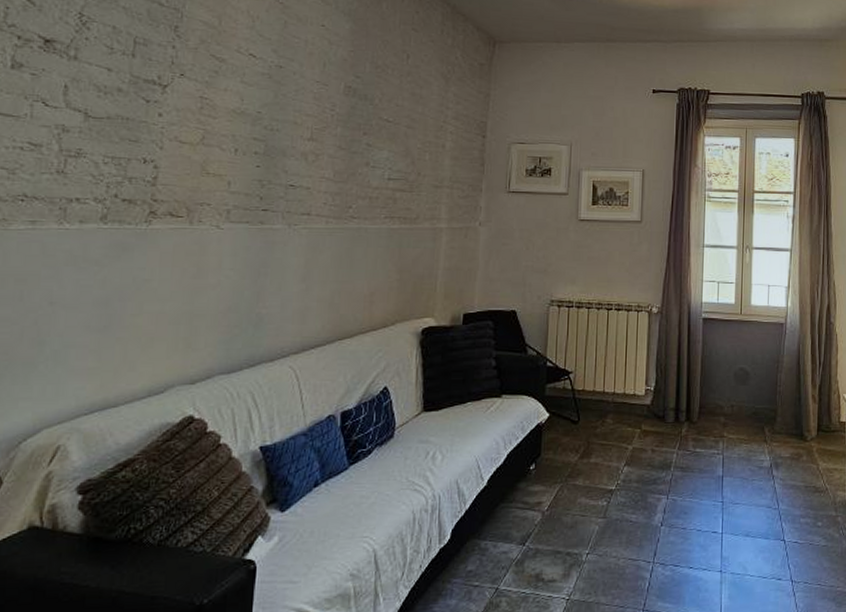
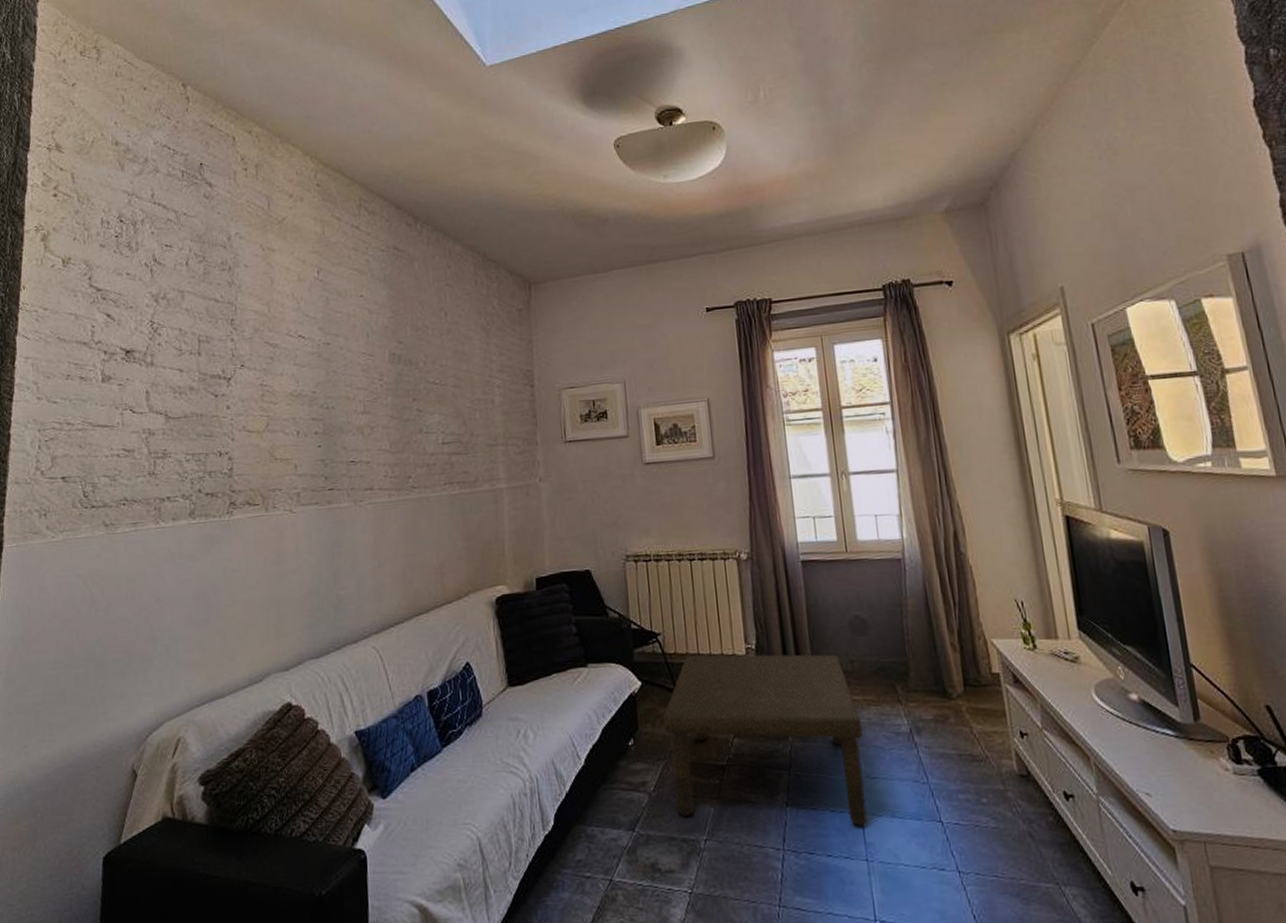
coffee table: none [564,392,733,543] -> present [663,654,868,826]

